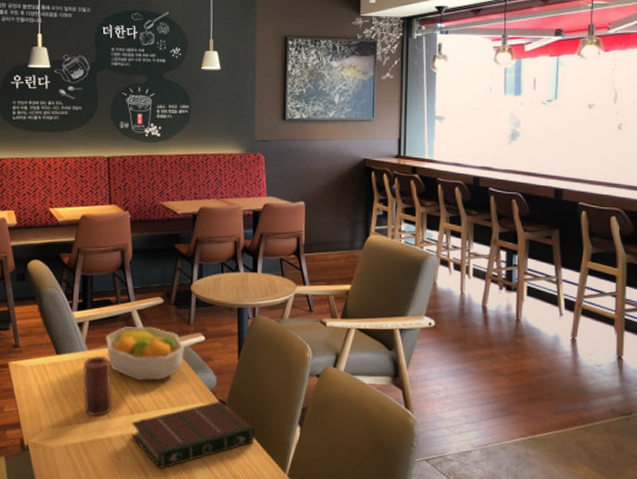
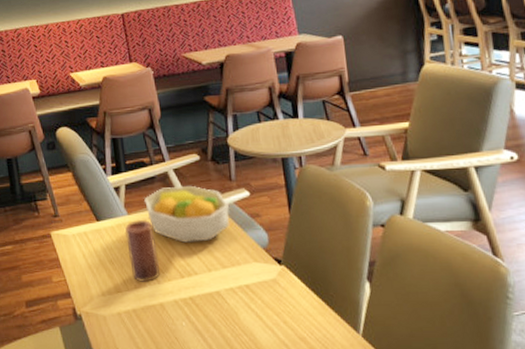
book: present [132,401,255,470] -> none [183,259,320,335]

